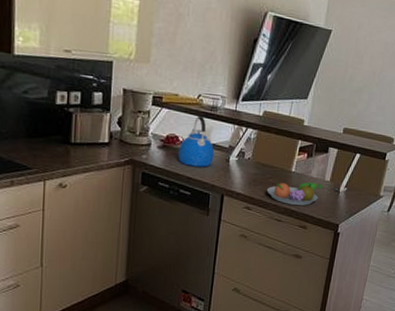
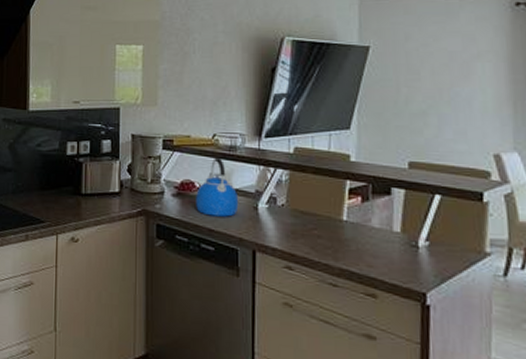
fruit bowl: present [266,182,323,206] -> none [311,233,392,266]

